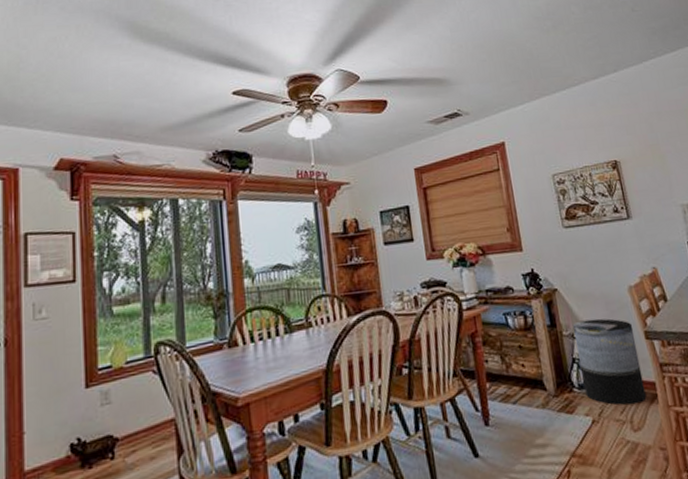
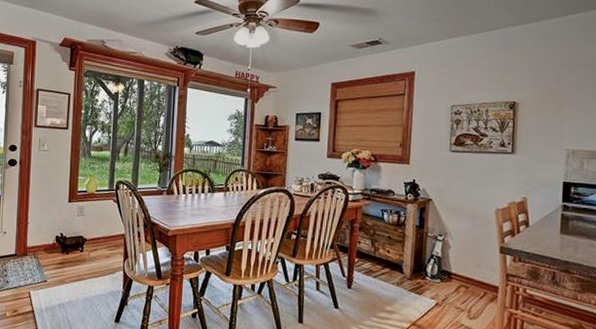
trash can: present [572,318,647,406] -> none [435,227,491,300]

